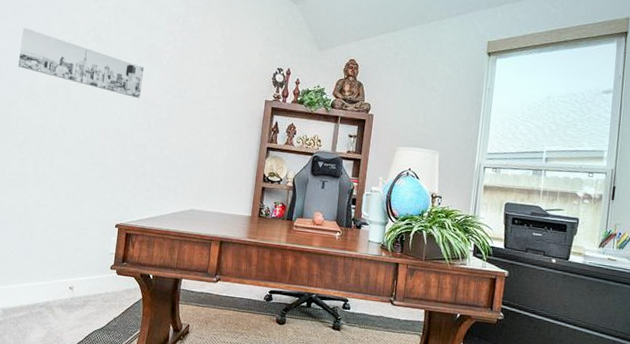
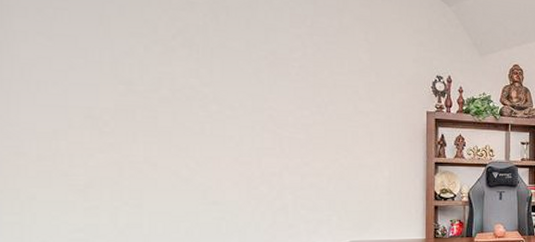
wall art: present [17,28,145,99] -> none [58,29,266,118]

